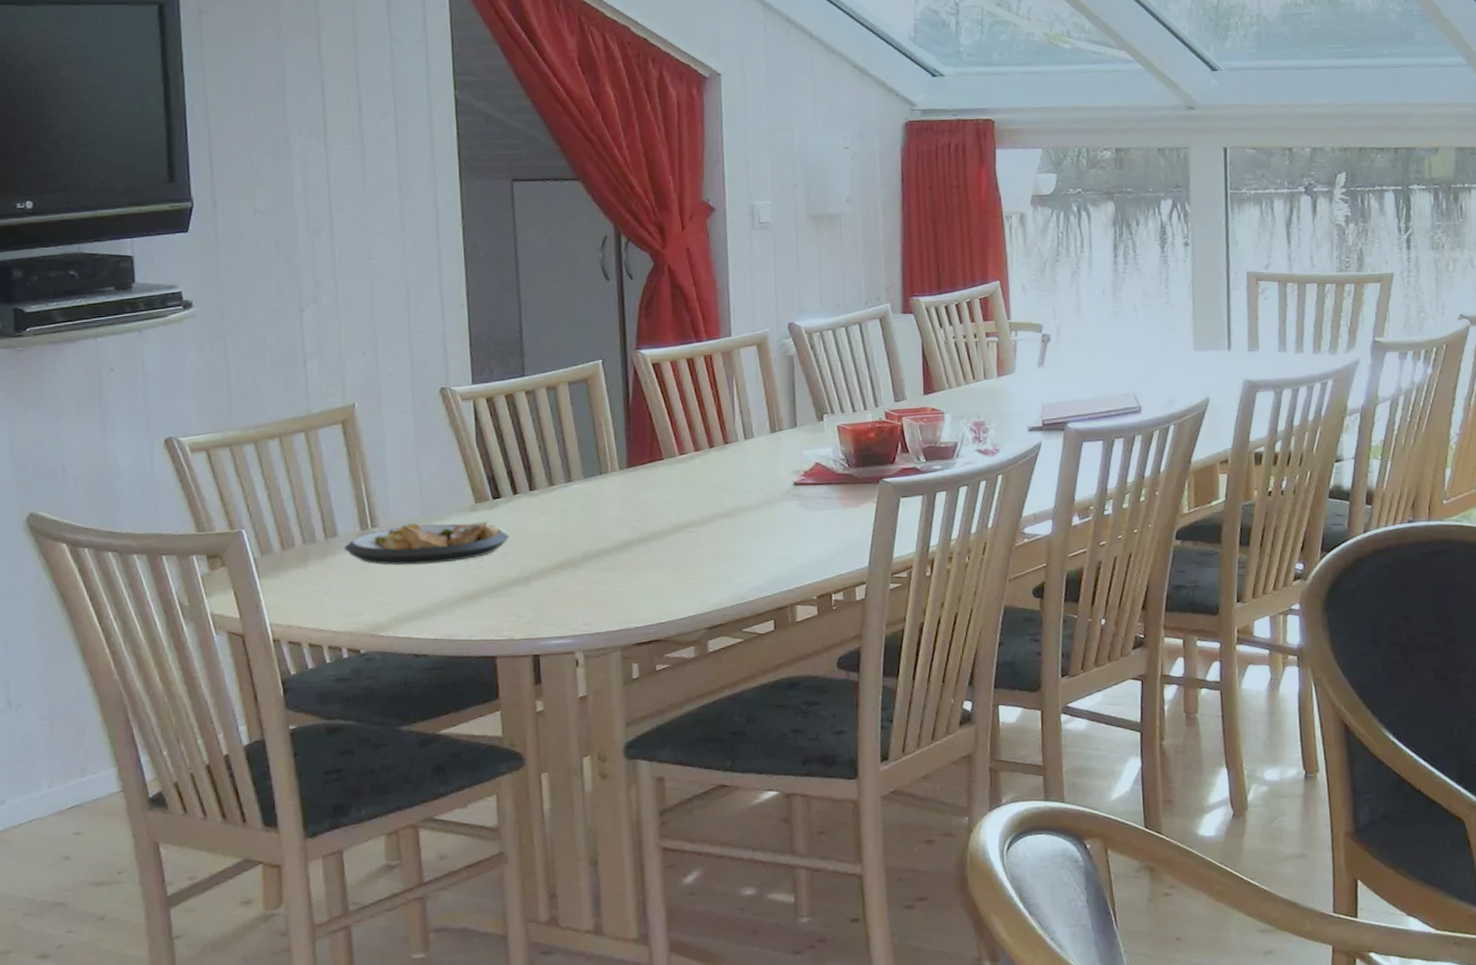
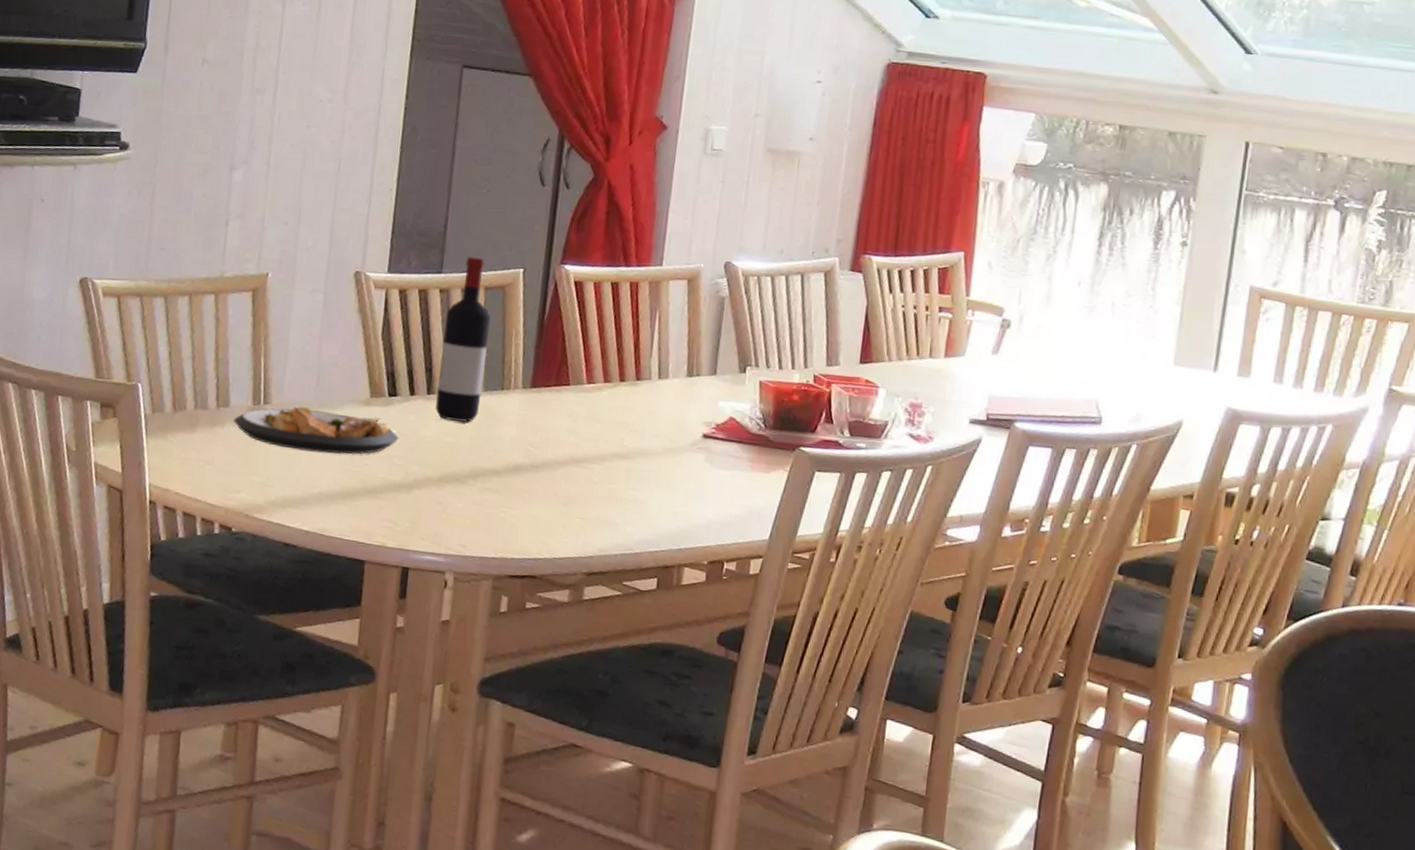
wine bottle: none [535,355,582,512] -> present [435,256,491,422]

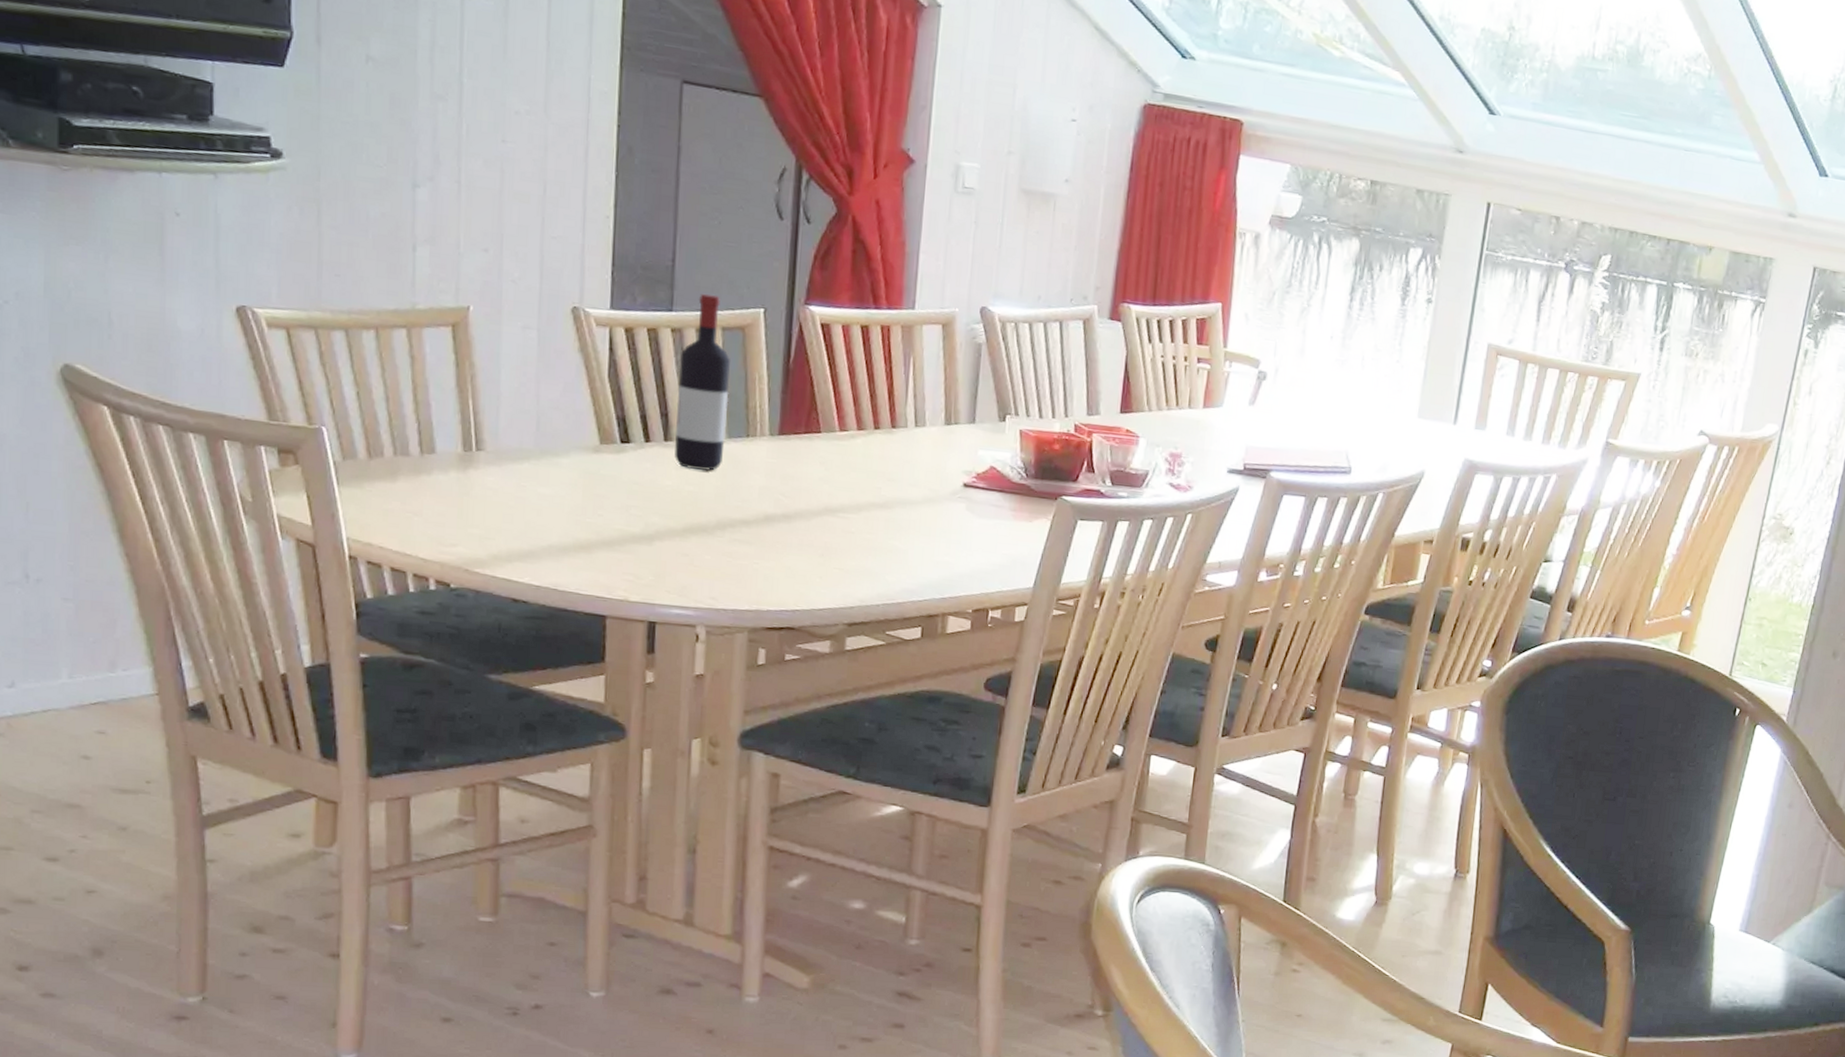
plate: present [234,406,399,455] -> none [442,453,635,505]

